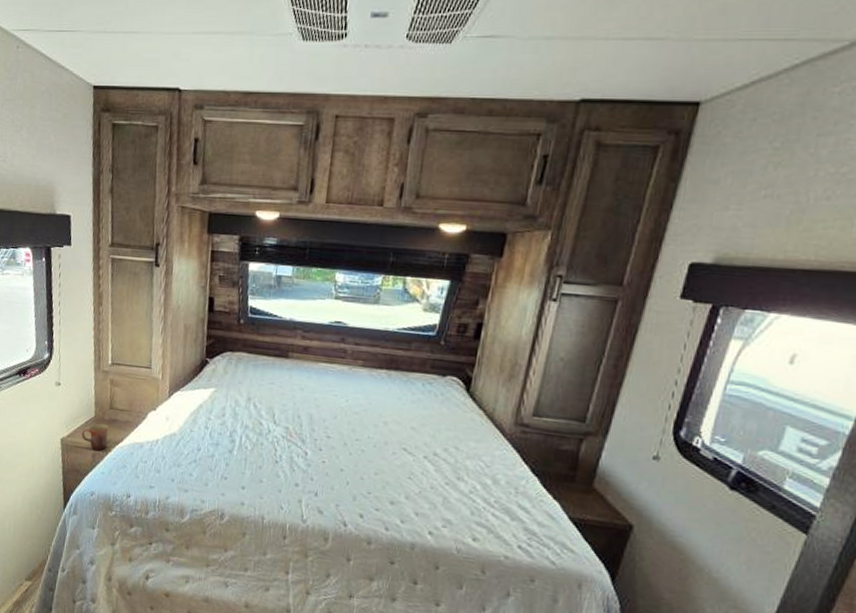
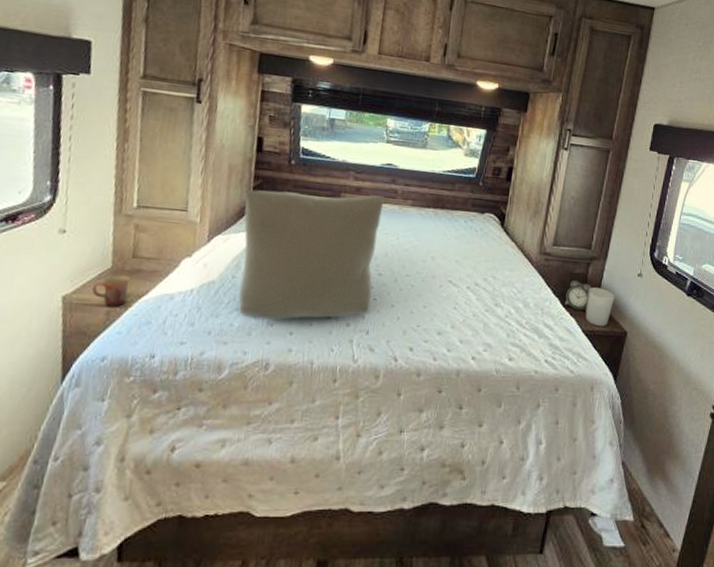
pillow: none [196,348,333,476] -> present [238,189,385,319]
alarm clock: none [545,457,585,496] -> present [564,279,592,312]
candle holder: none [573,468,618,517] -> present [585,287,615,327]

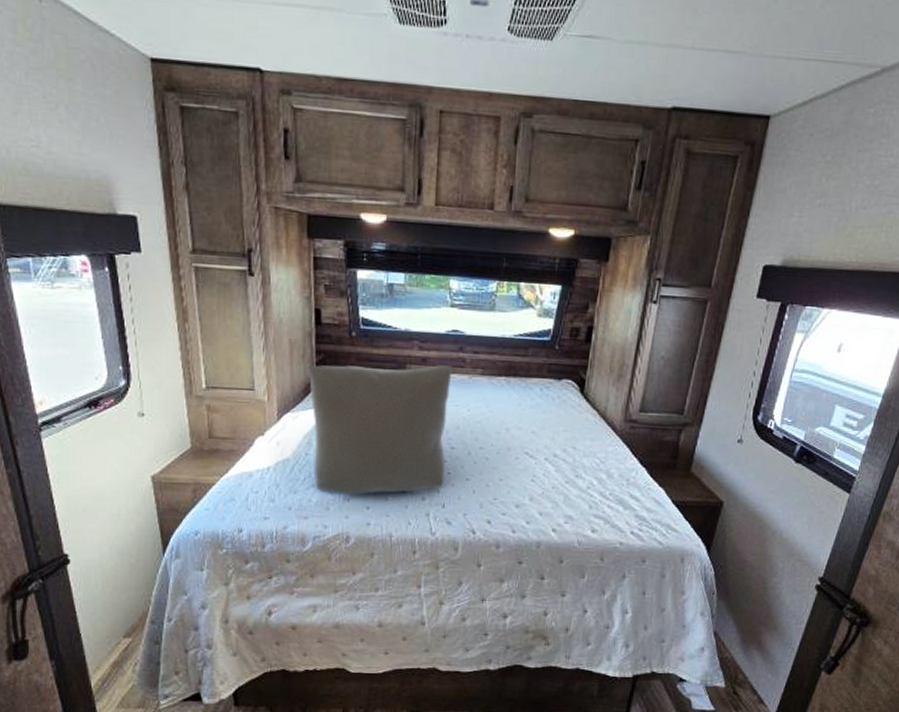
mug: present [91,275,131,307] -> none [176,455,210,485]
alarm clock: present [564,279,592,312] -> none [652,448,684,482]
candle holder: present [585,287,615,327] -> none [675,456,710,498]

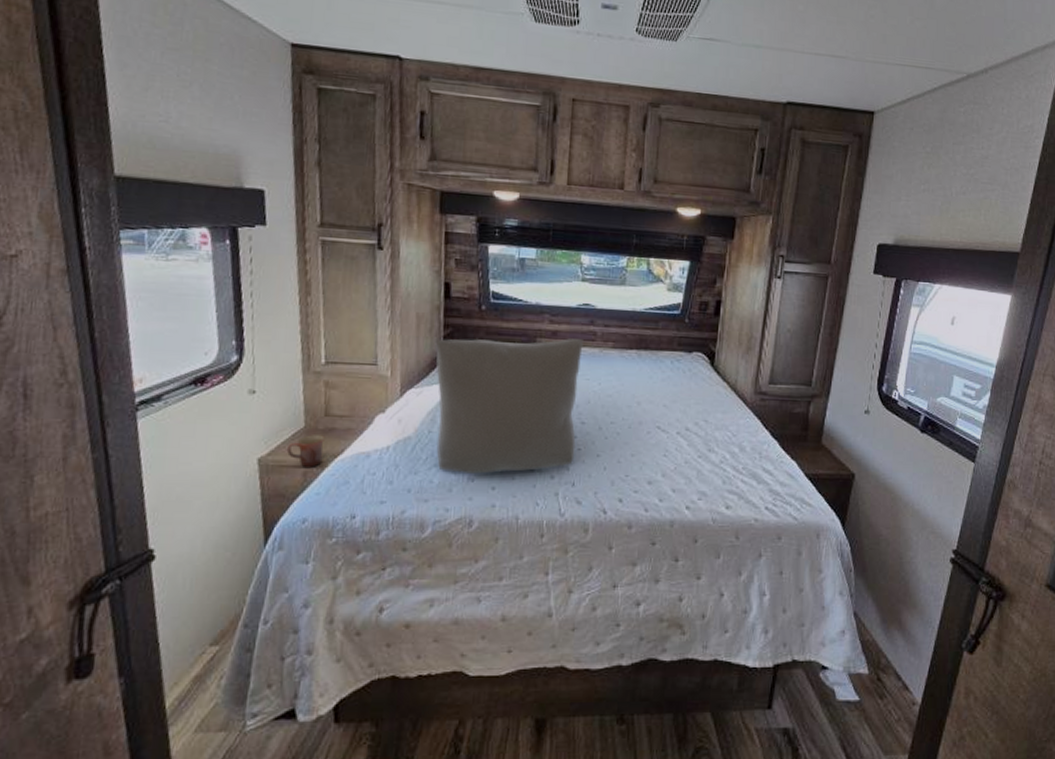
mug: none [176,455,210,485] -> present [286,435,325,467]

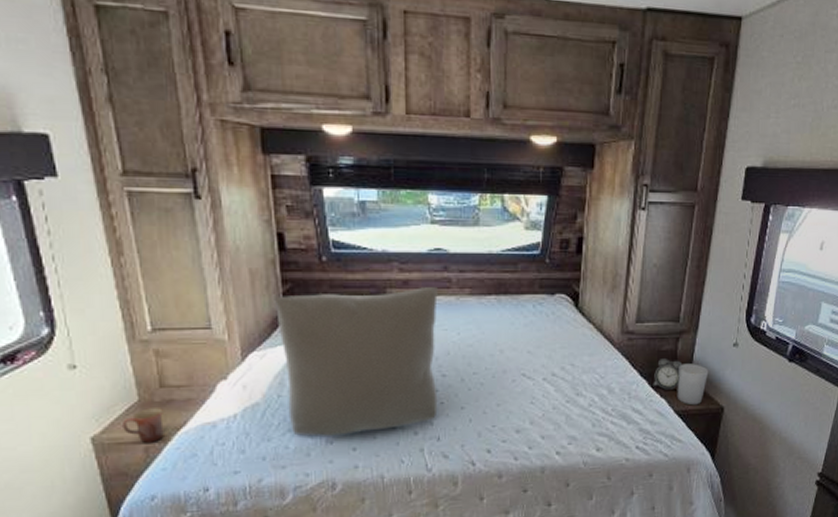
alarm clock: none [784,420,814,454] -> present [653,357,683,391]
candle holder: none [807,427,840,470] -> present [677,364,709,406]

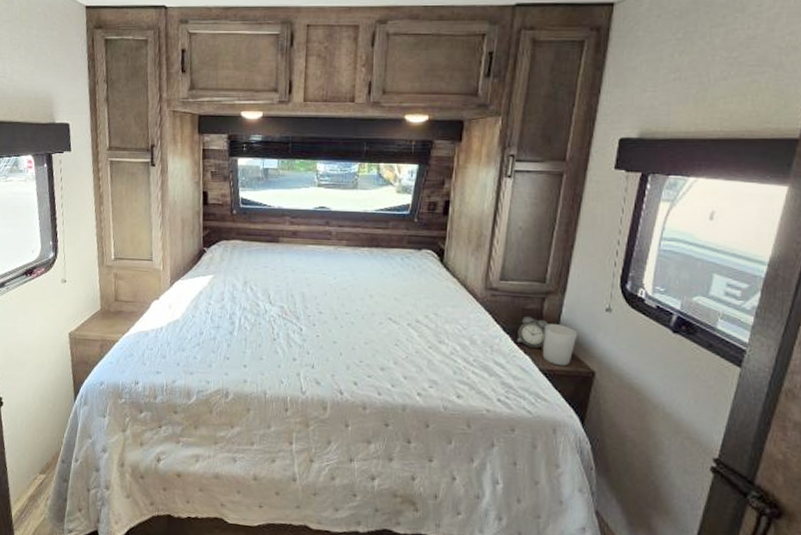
mug: present [121,408,164,443] -> none [88,316,115,342]
pillow: present [274,287,438,436] -> none [196,238,320,354]

